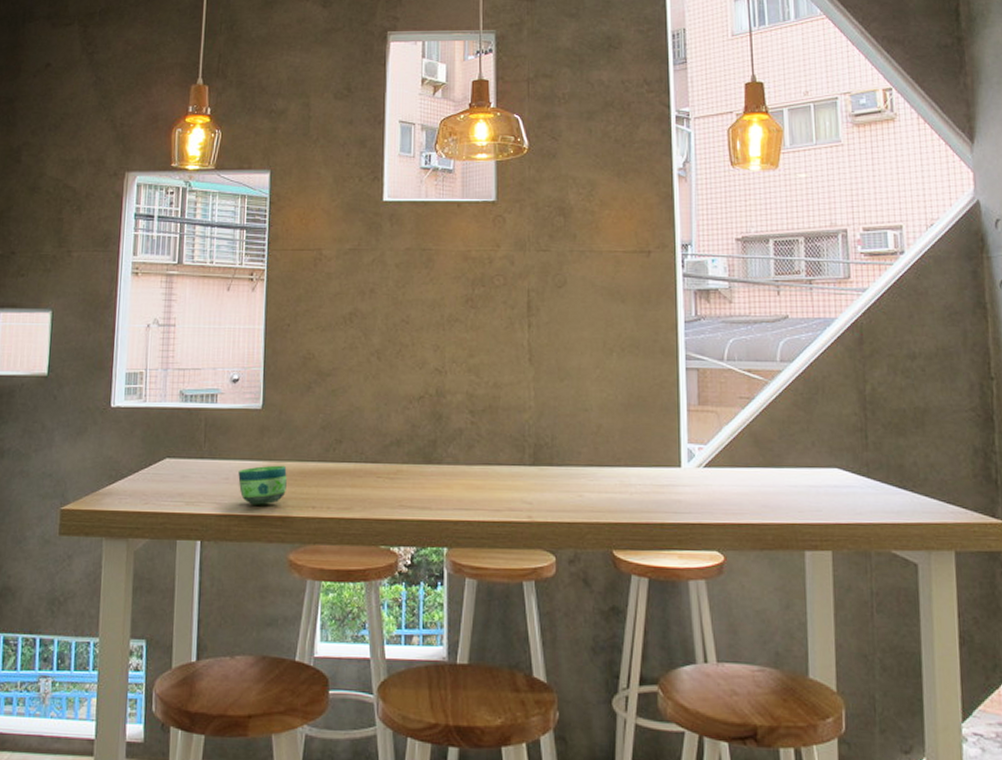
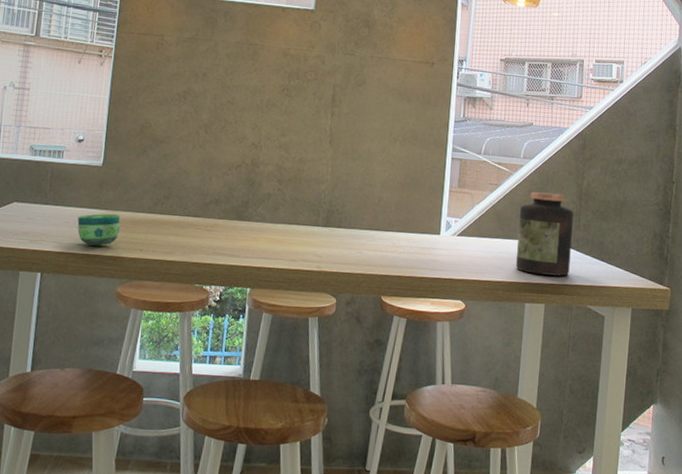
jar: none [783,403,861,513] -> present [515,191,574,276]

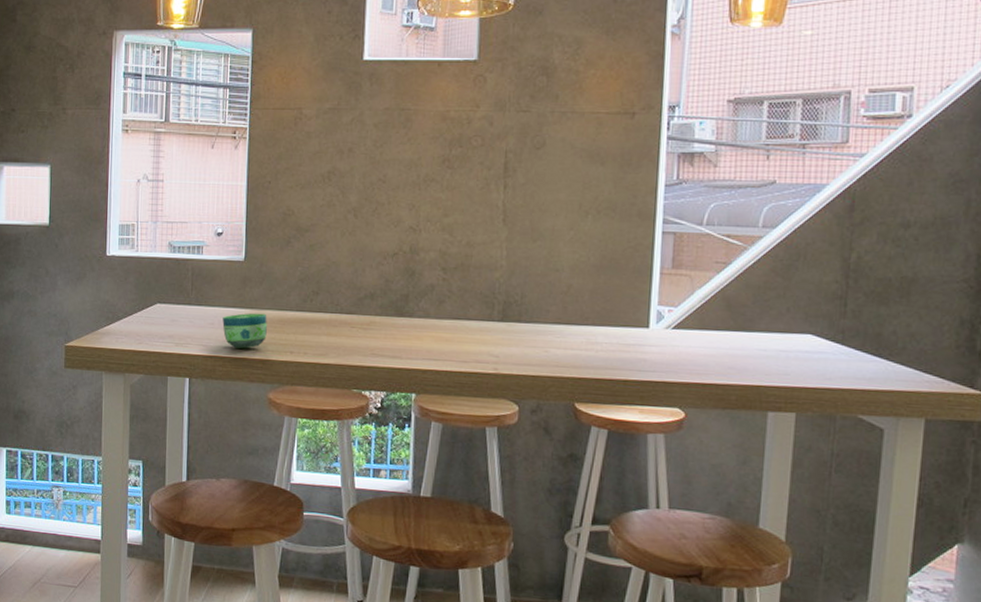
jar: present [515,191,574,276] -> none [753,269,837,378]

